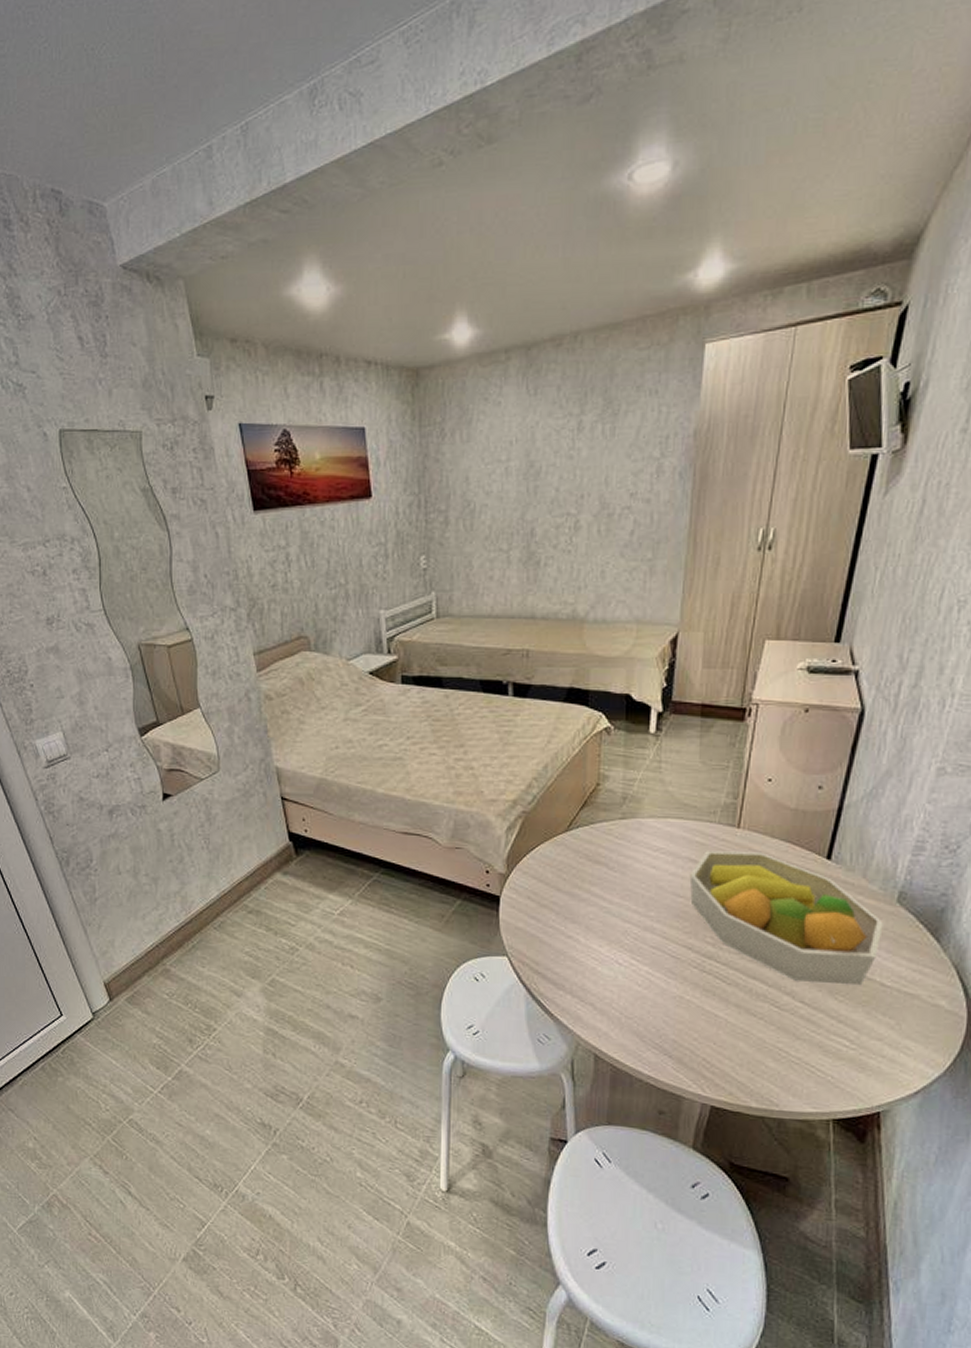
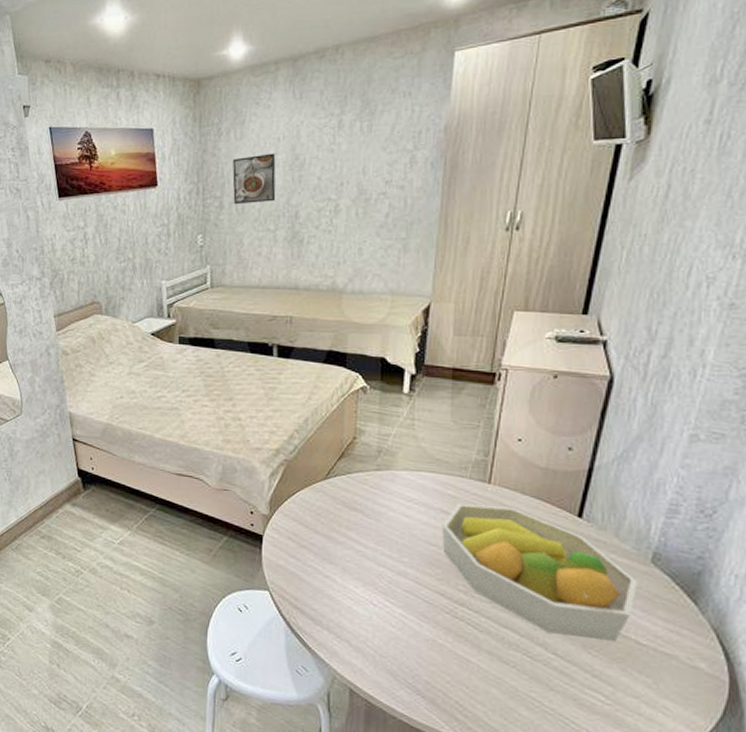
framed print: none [459,459,509,520] -> present [232,153,276,205]

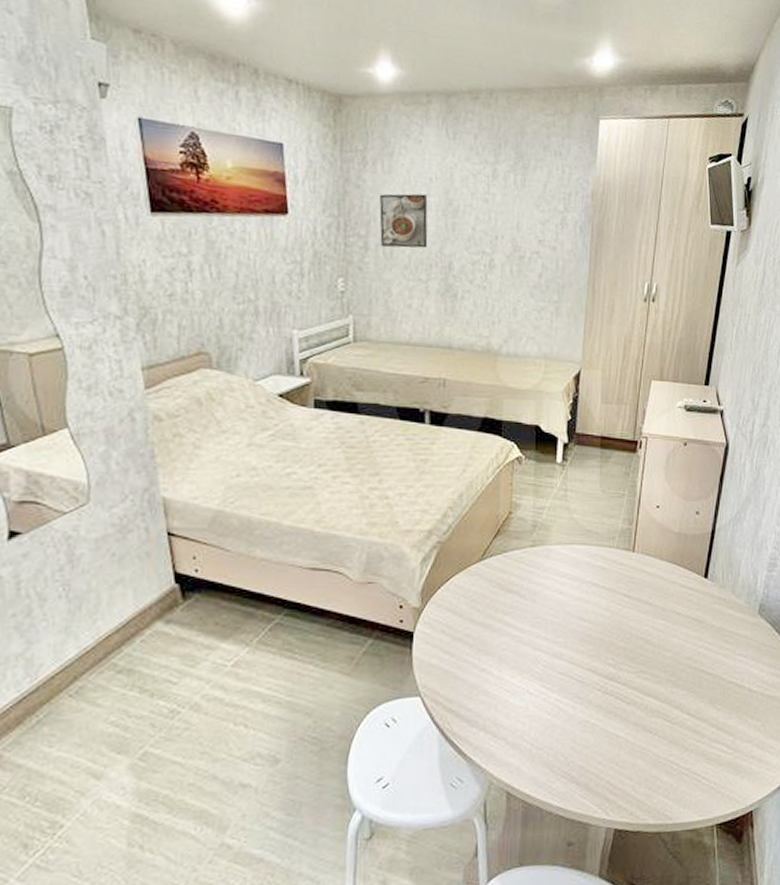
fruit bowl: present [441,503,638,642] -> none [592,574,749,694]

